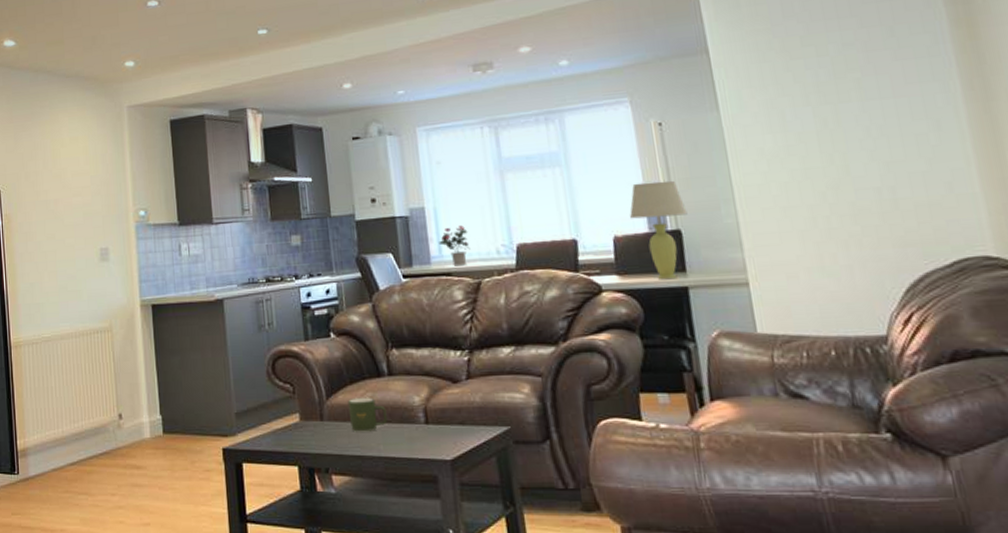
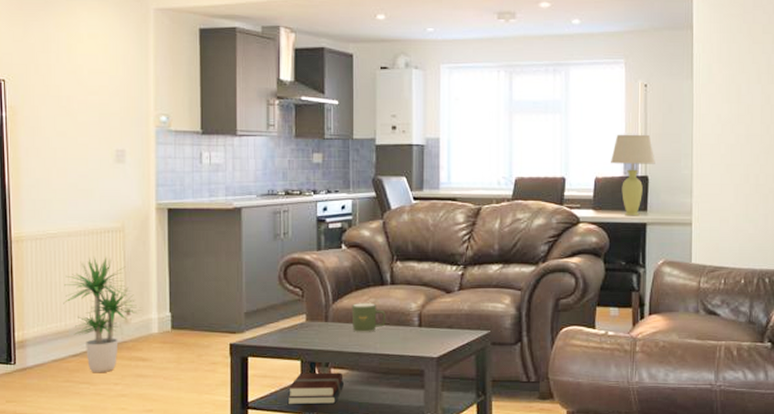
potted plant: none [59,358,133,482] -> present [64,256,142,372]
books: none [287,479,348,518] -> present [287,372,344,405]
potted flower: present [439,226,470,266] -> none [449,157,475,193]

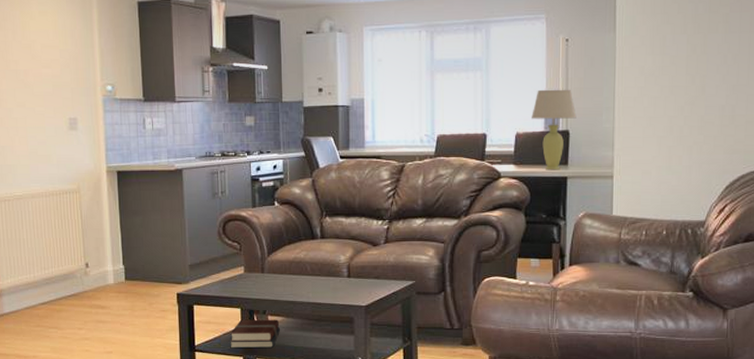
potted plant: present [64,256,142,372] -> none [31,215,99,318]
mug: present [351,303,386,333] -> none [285,256,317,284]

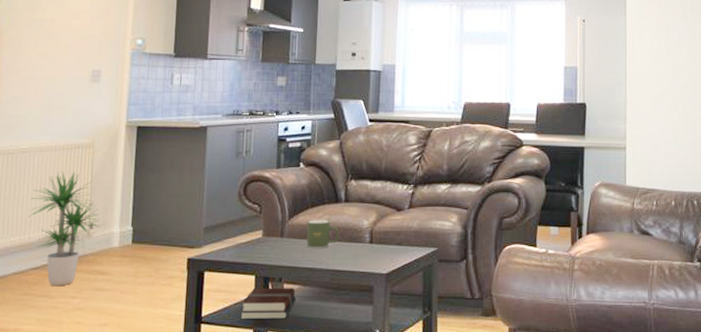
potted plant: none [31,215,99,318] -> present [30,171,105,285]
mug: none [285,256,317,284] -> present [306,220,339,249]
table lamp: present [532,89,577,169] -> none [552,64,593,139]

